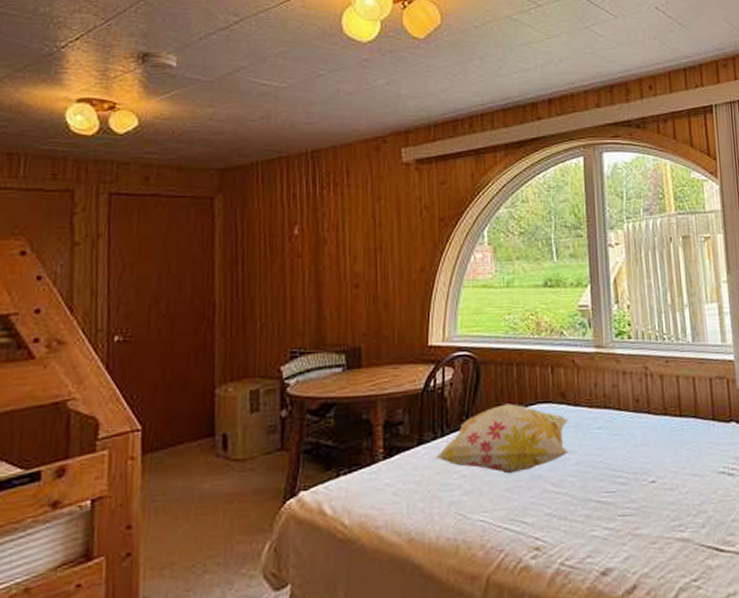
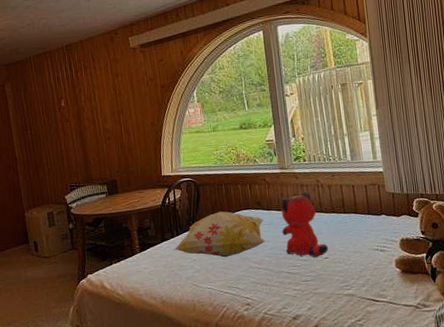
stuffed animal: none [593,381,657,481] -> present [280,191,329,258]

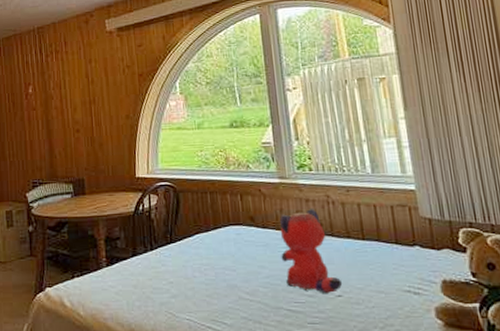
decorative pillow: present [173,211,266,258] -> none [146,225,260,283]

